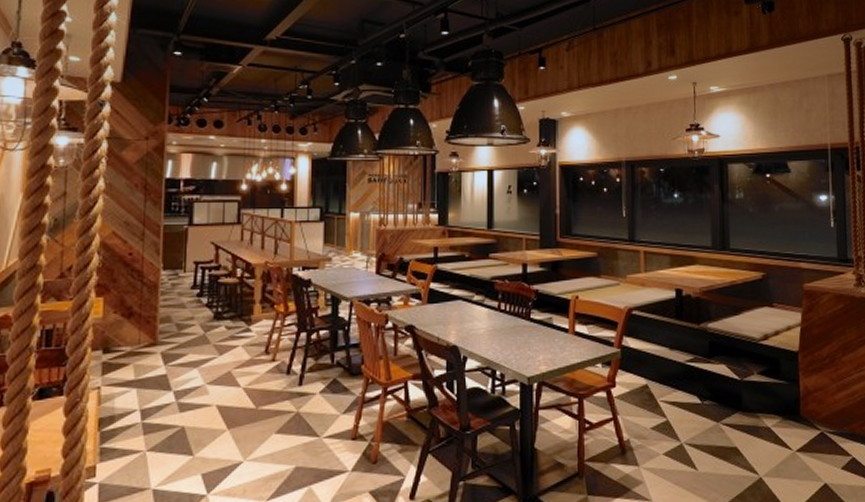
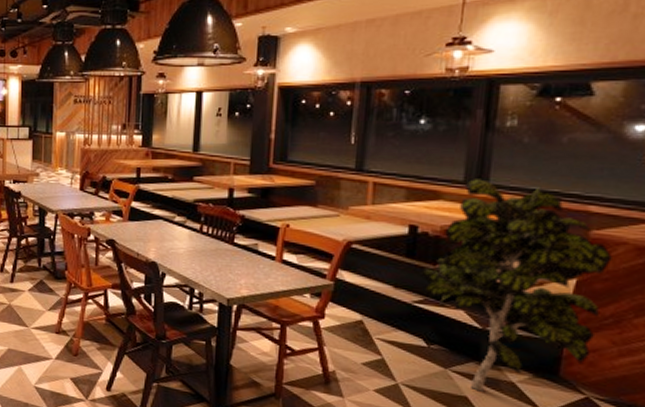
indoor plant: none [688,243,821,441] -> present [419,177,612,392]

